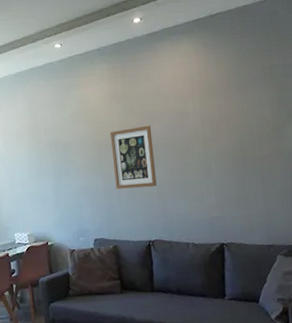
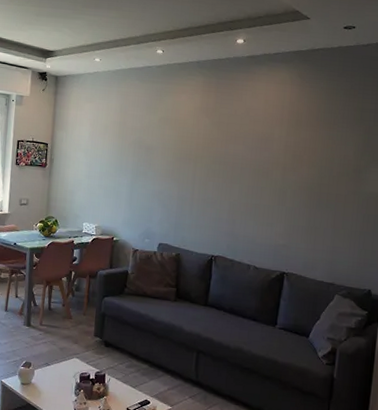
wall art: present [109,125,157,190] -> none [189,142,235,204]

